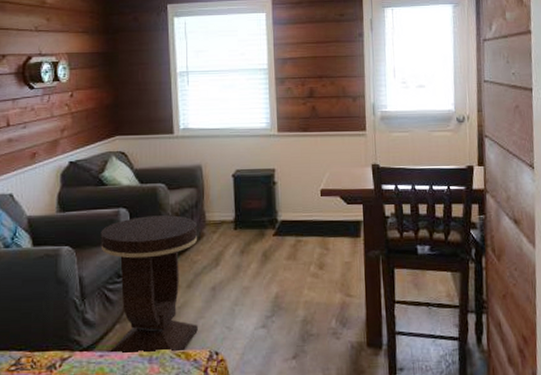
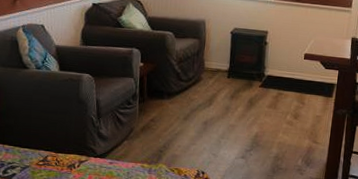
side table: present [100,215,198,353] -> none [115,57,197,169]

